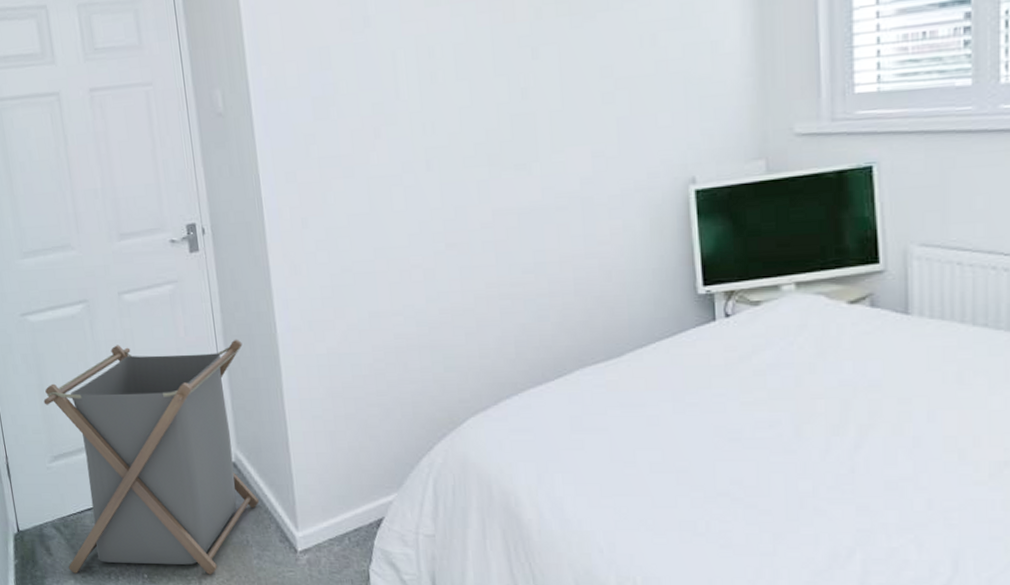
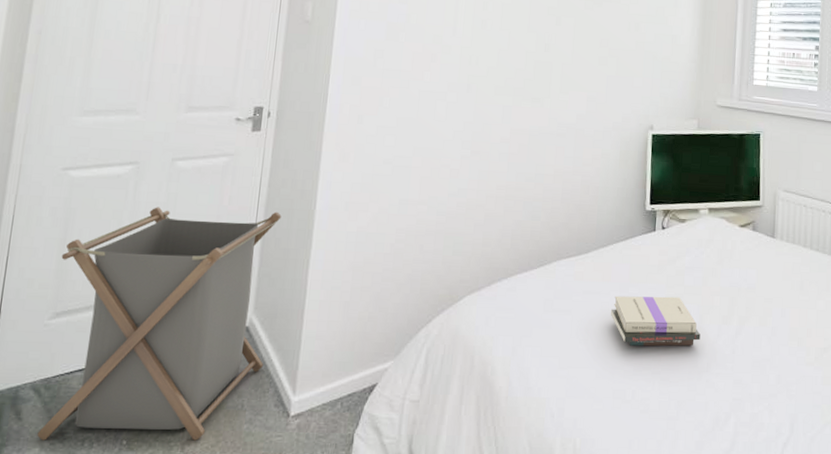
books: none [662,404,799,468] -> present [610,296,701,347]

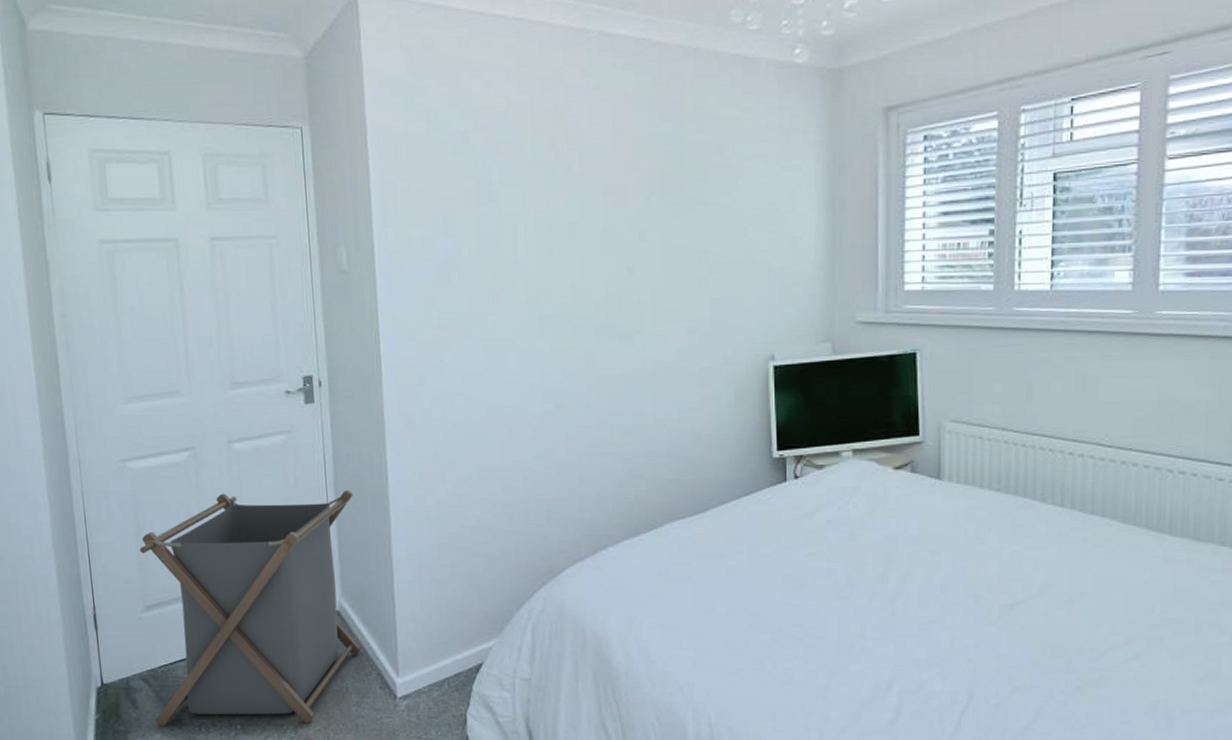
books: present [610,296,701,347] -> none [738,555,851,612]

